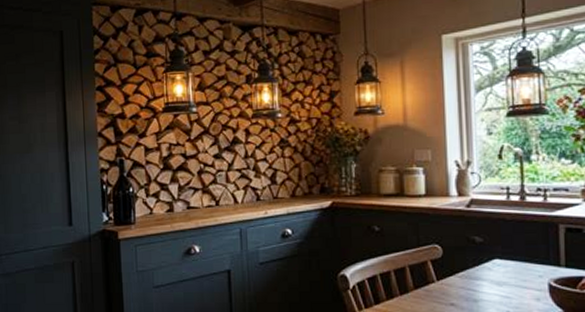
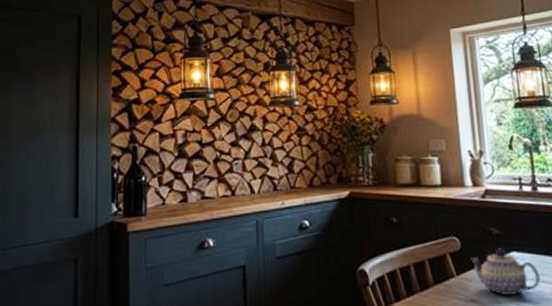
teapot: none [452,255,522,301] -> present [471,248,541,297]

